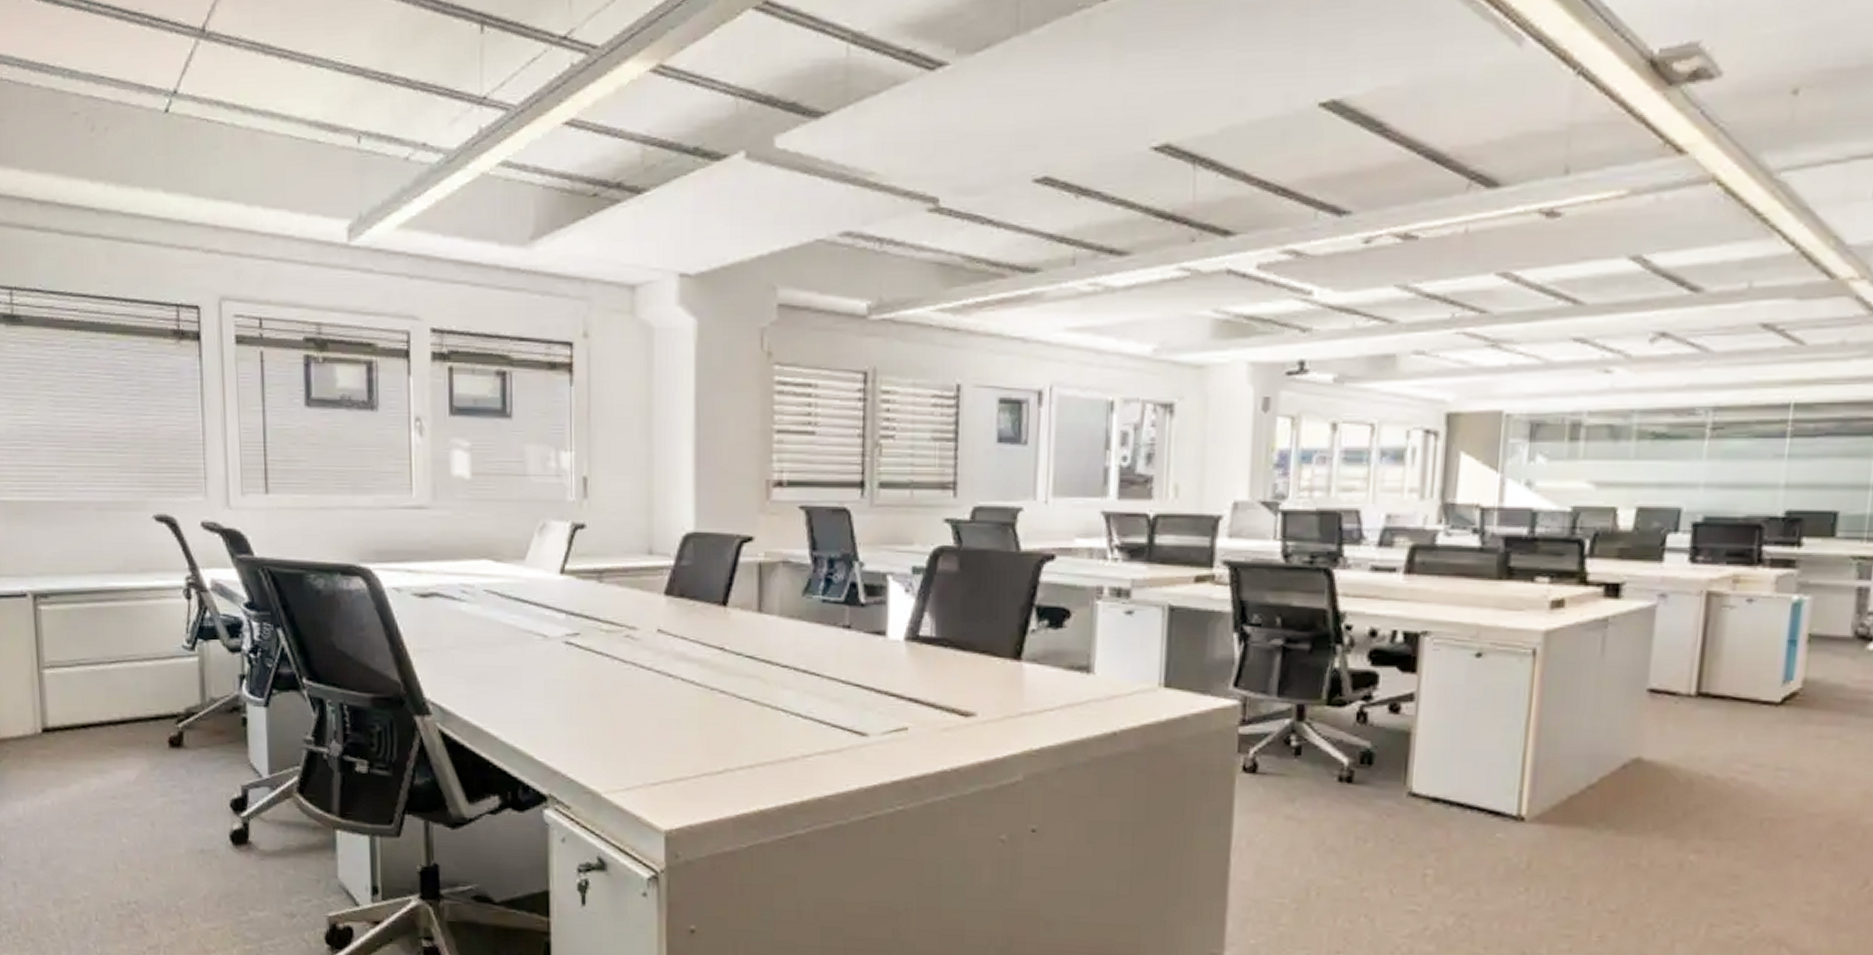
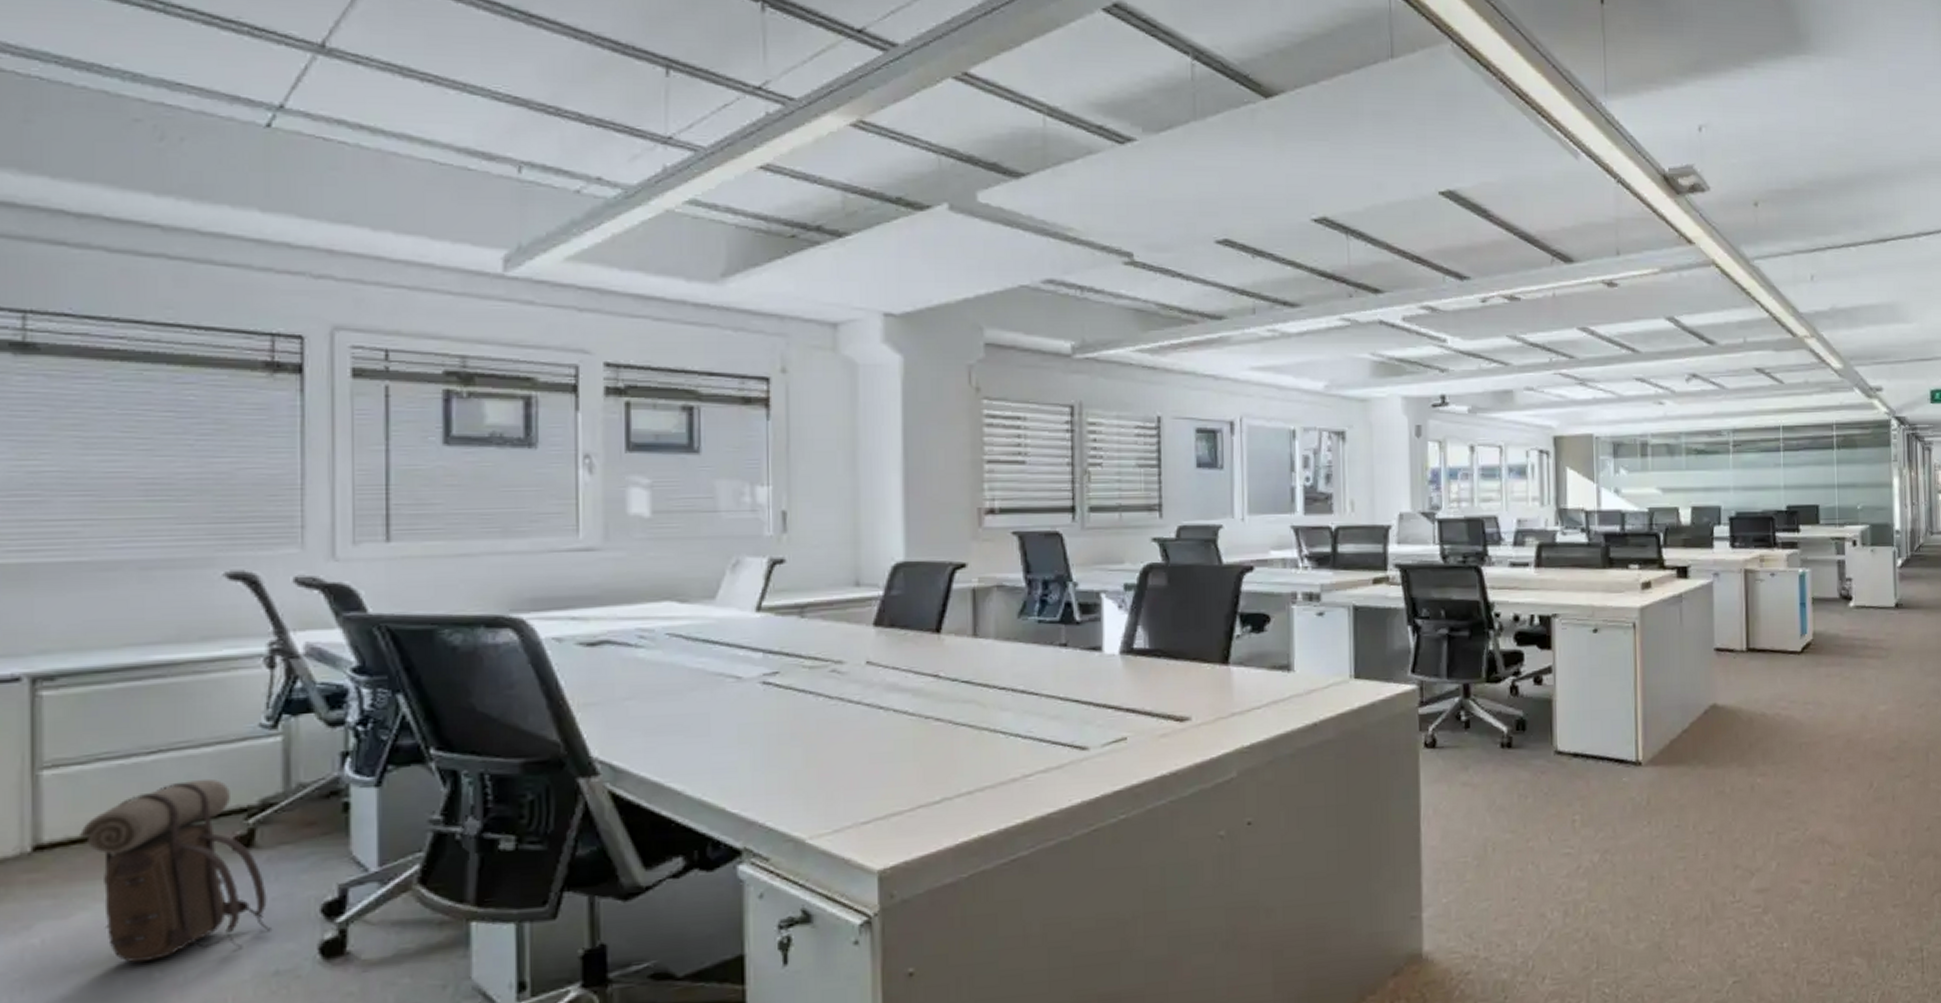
backpack: none [70,687,198,829] -> present [80,778,273,963]

